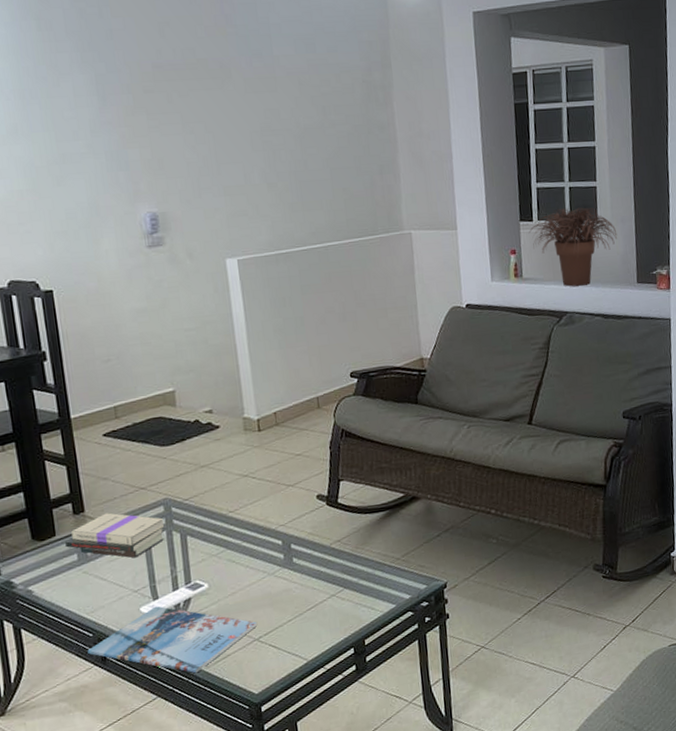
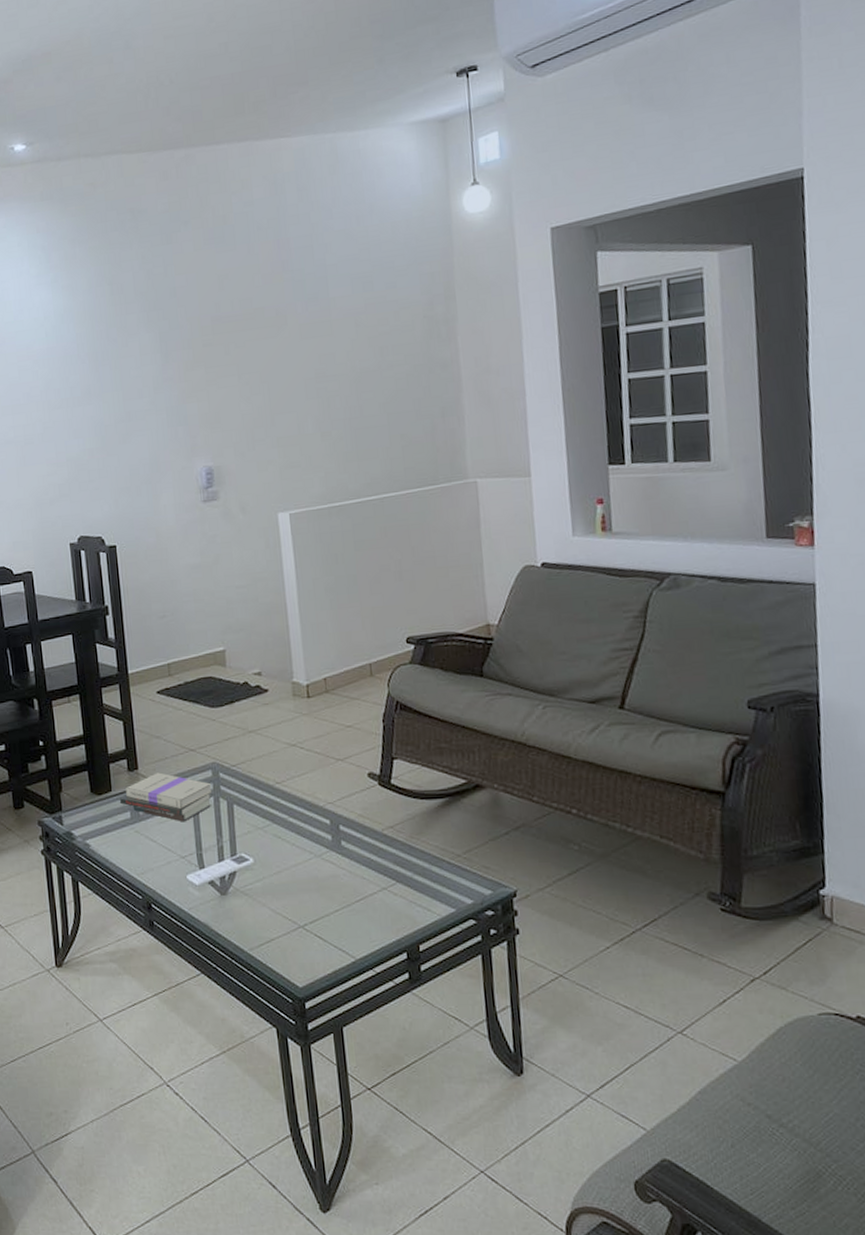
magazine: present [87,606,258,674] -> none [137,875,303,954]
potted plant: present [529,207,618,287] -> none [620,445,738,543]

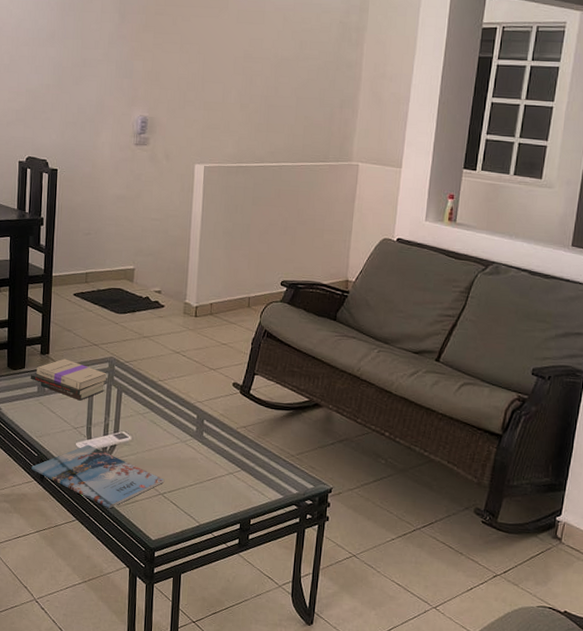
magazine: none [137,875,303,954] -> present [31,444,165,509]

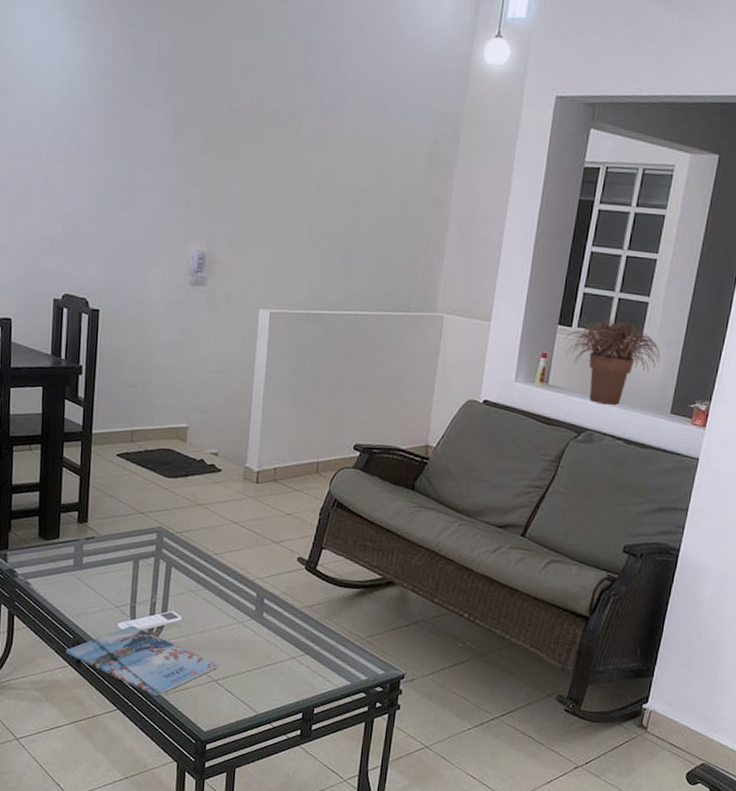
books: present [30,359,107,401] -> none [65,528,155,576]
potted plant: none [471,162,560,241] -> present [566,318,661,406]

